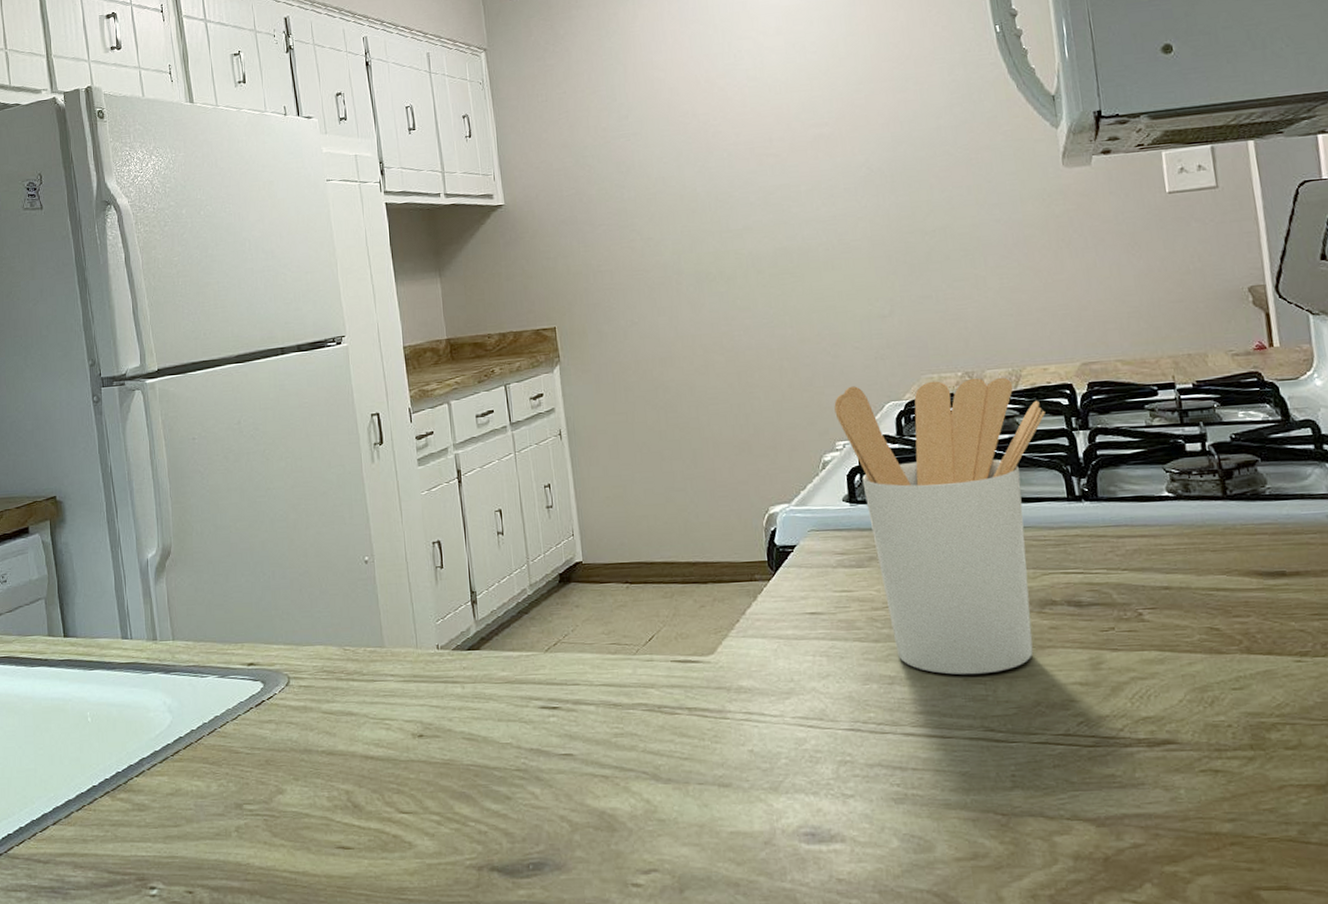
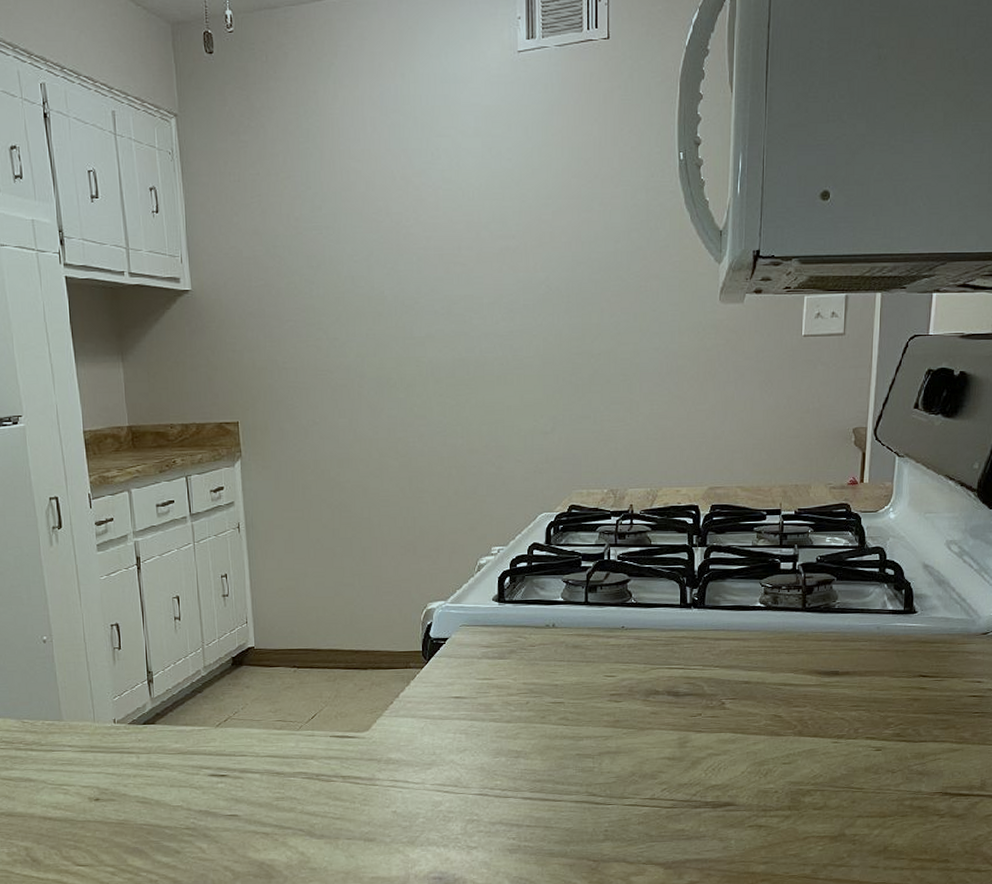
utensil holder: present [834,377,1045,675] -> none [494,495,673,751]

